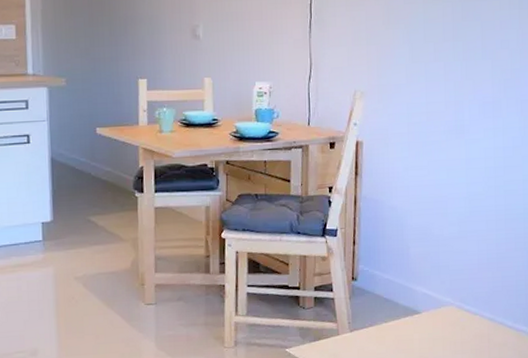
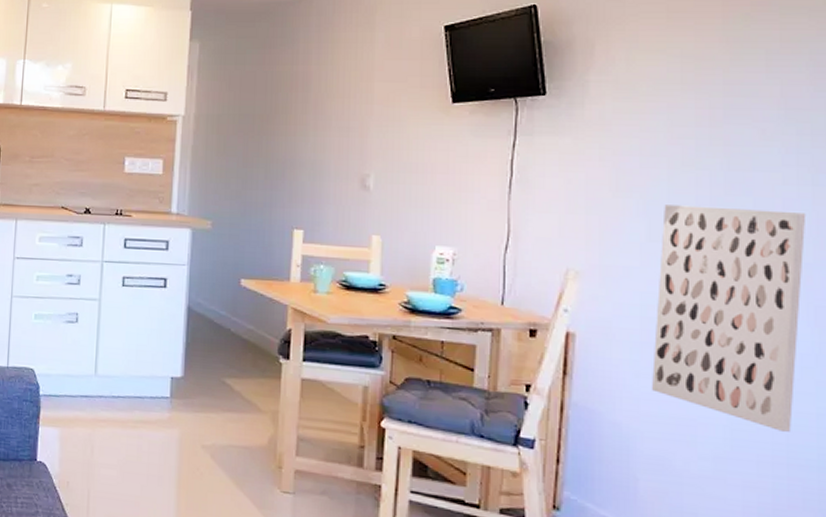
wall art: none [417,30,515,196] -> present [652,205,807,432]

